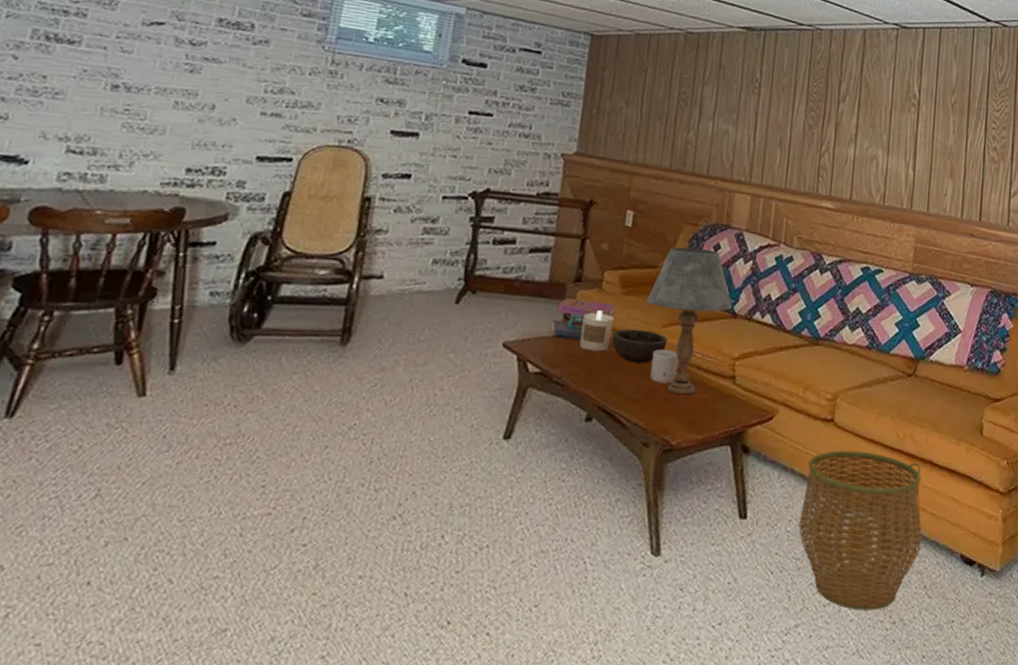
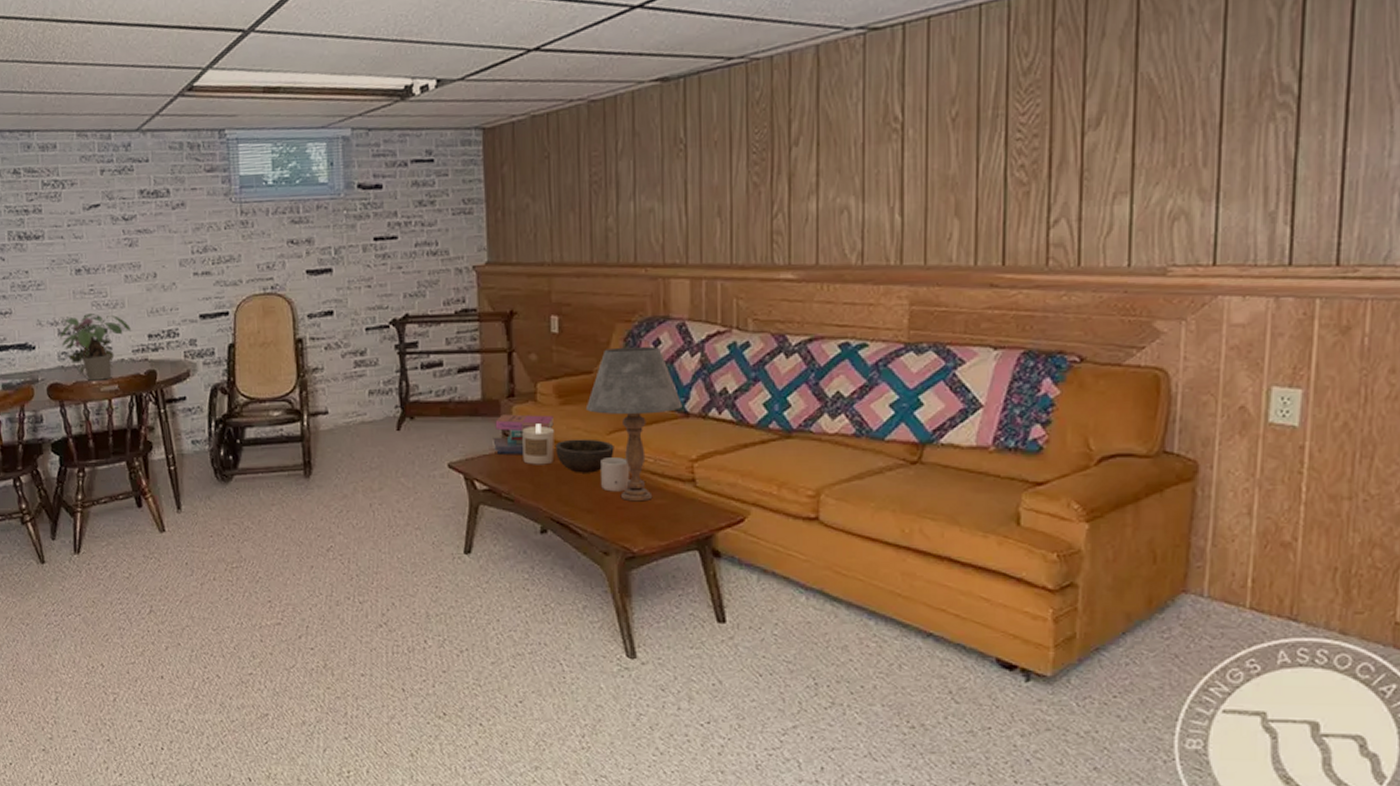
potted plant: none [67,134,166,211] -> present [60,312,131,381]
flower bouquet: none [70,138,137,201] -> present [65,317,115,374]
basket: present [798,450,922,611] -> none [786,550,942,715]

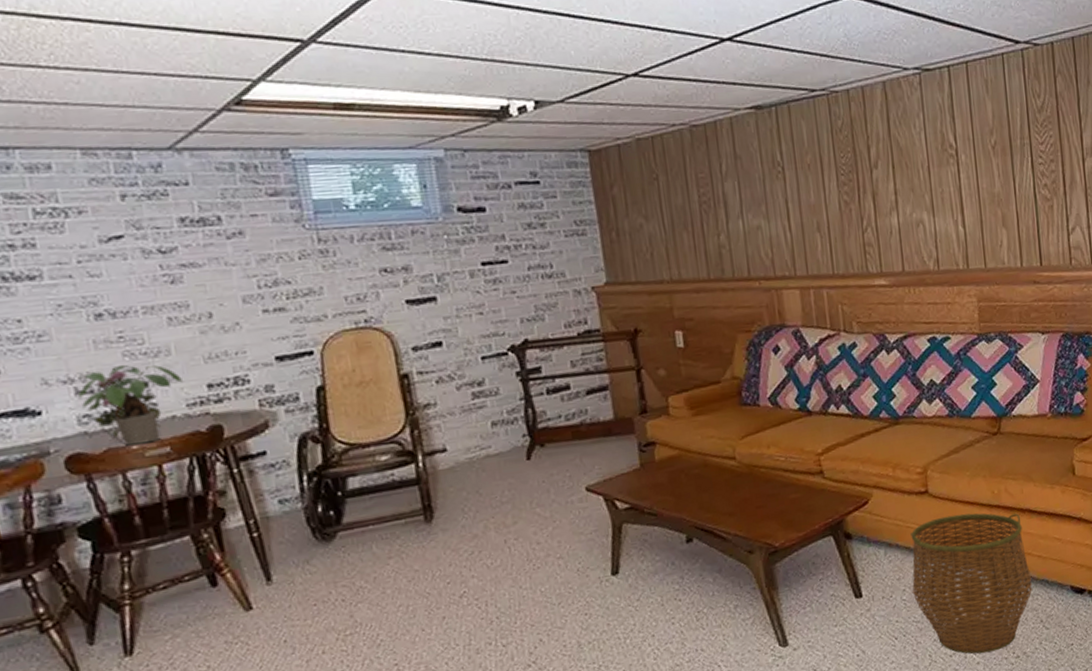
books: present [491,414,554,456] -> none [628,427,689,472]
candle: present [522,424,555,465] -> none [658,436,692,478]
bowl: present [556,439,614,473] -> none [692,445,748,480]
table lamp: present [585,346,682,502] -> none [717,353,805,500]
mug: present [600,457,631,492] -> none [736,459,766,494]
basket: none [786,550,942,715] -> present [910,513,1032,654]

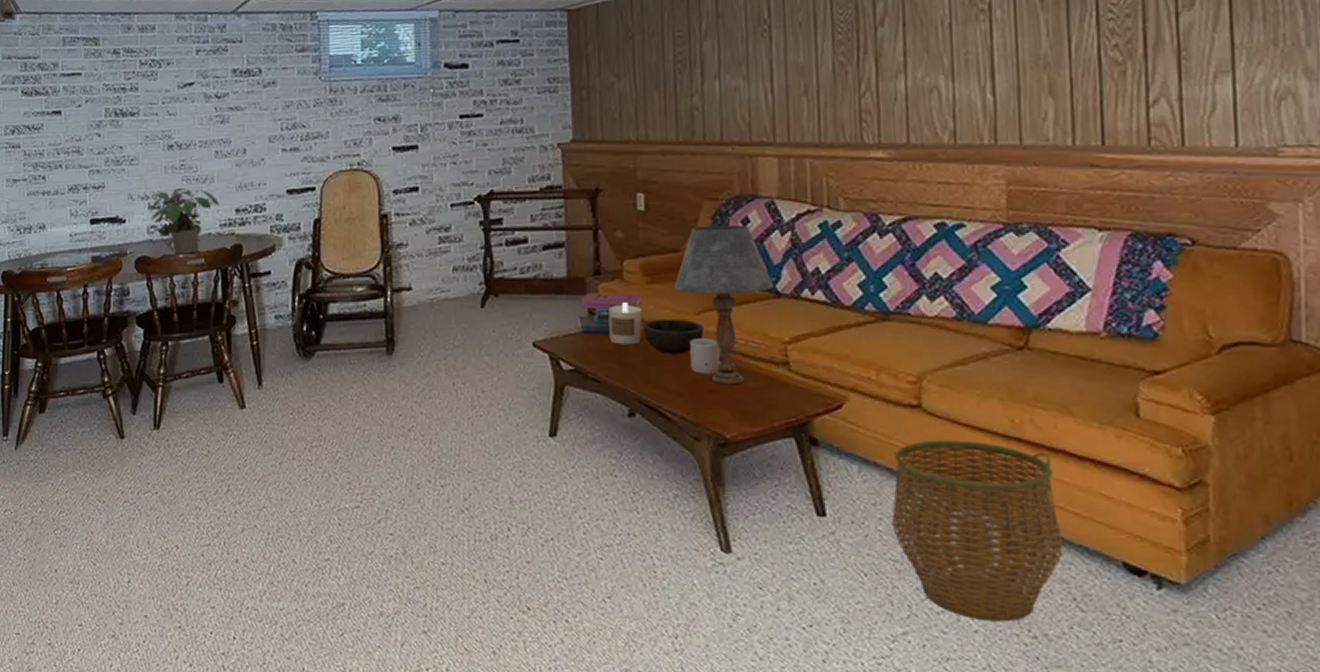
books: none [628,427,689,472] -> present [577,292,641,335]
candle: none [658,436,692,478] -> present [608,302,643,345]
bowl: none [692,445,748,480] -> present [643,319,704,354]
table lamp: none [717,353,805,500] -> present [673,224,774,385]
mug: none [736,459,766,494] -> present [689,338,721,374]

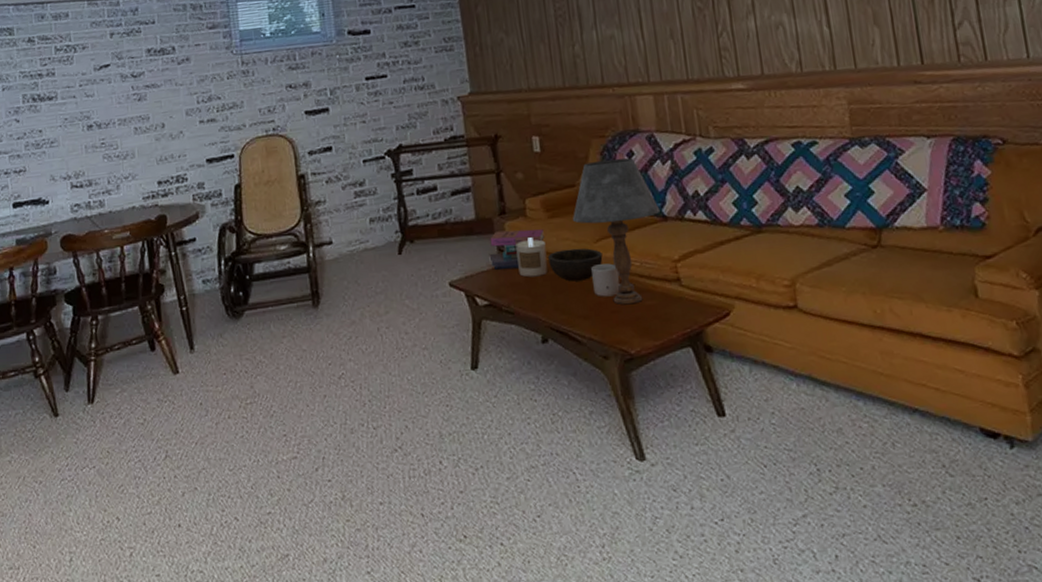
potted plant: present [150,187,219,254] -> none [73,165,141,230]
flower bouquet: present [154,191,202,248] -> none [78,169,126,224]
basket: present [891,439,1063,622] -> none [778,333,930,496]

